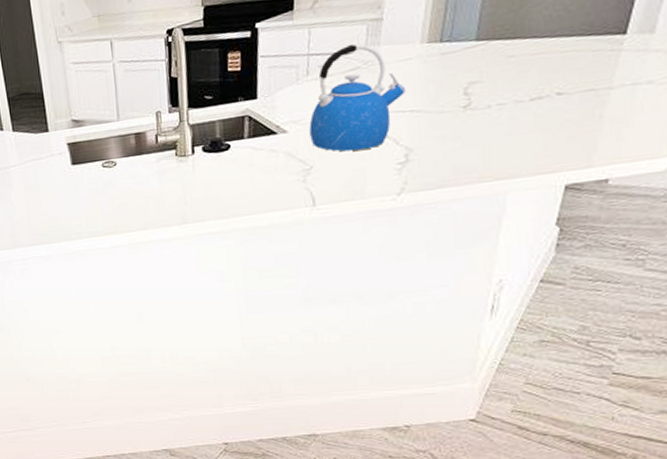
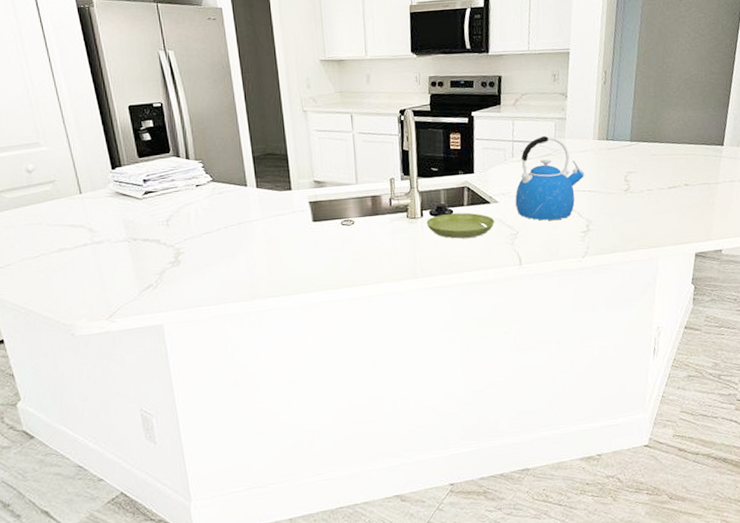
saucer: none [198,146,283,178] -> present [426,212,495,239]

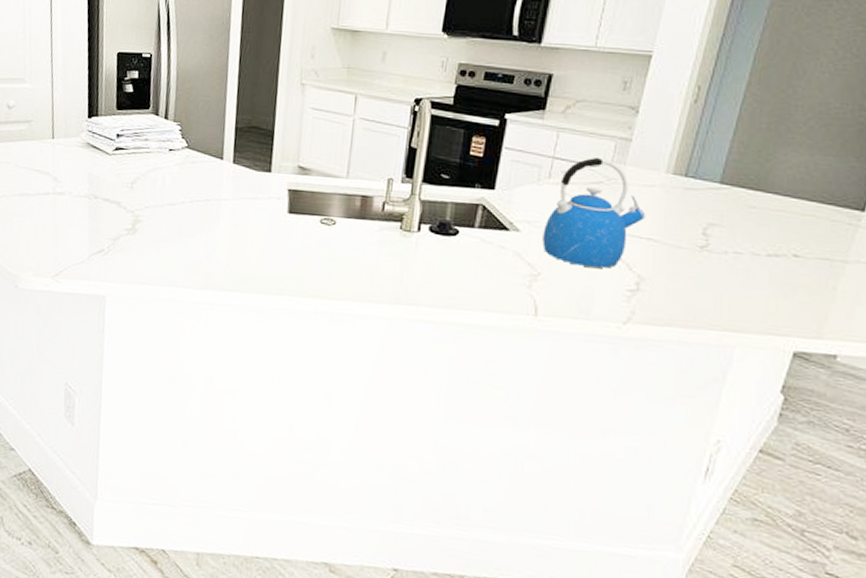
saucer: present [426,212,495,239] -> none [423,233,512,269]

